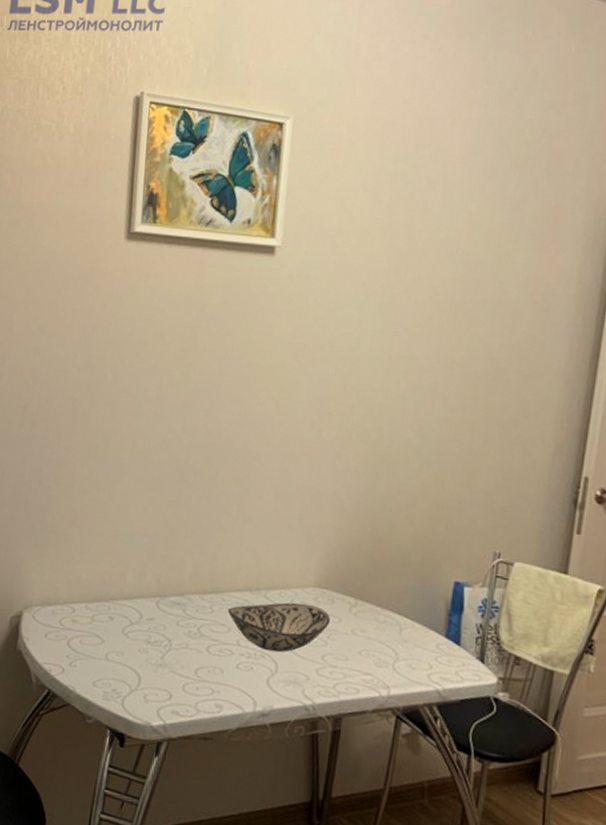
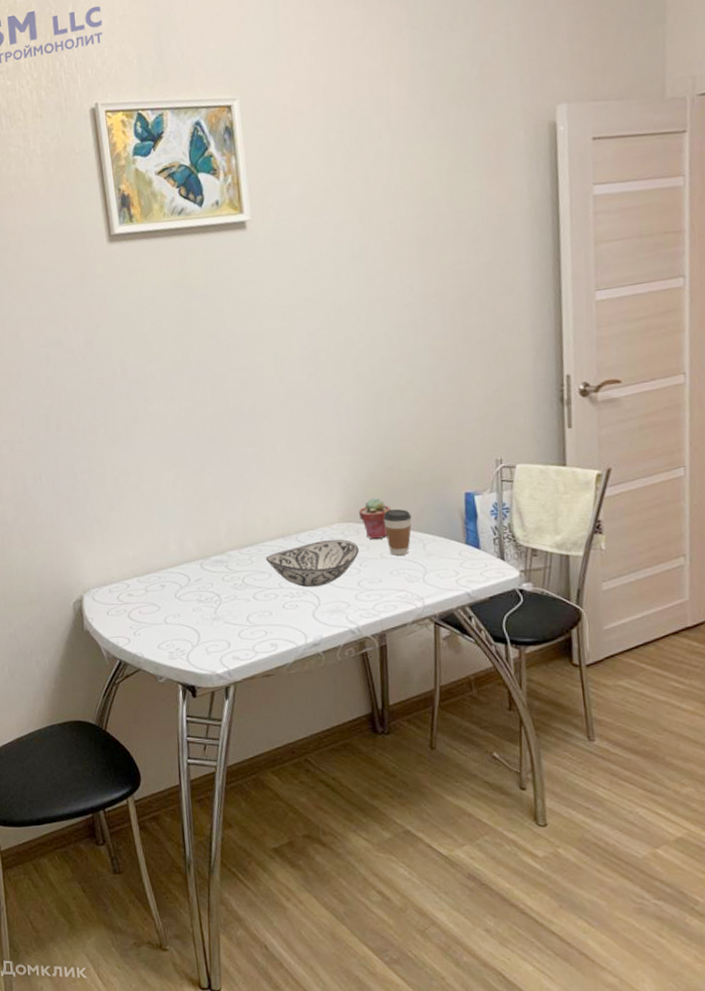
potted succulent: none [336,567,373,614] -> present [358,497,391,539]
coffee cup: none [361,583,393,636] -> present [383,508,412,555]

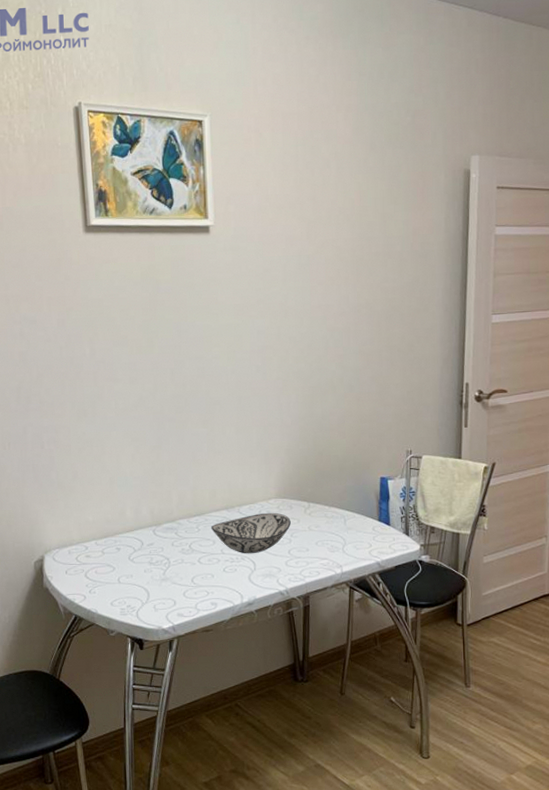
potted succulent: present [358,497,391,539] -> none [292,478,319,514]
coffee cup: present [383,508,412,555] -> none [313,488,336,528]

